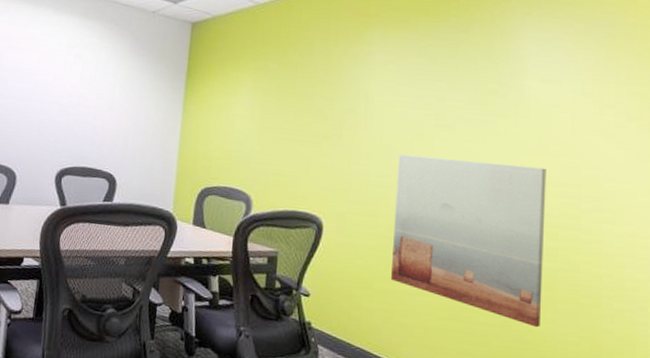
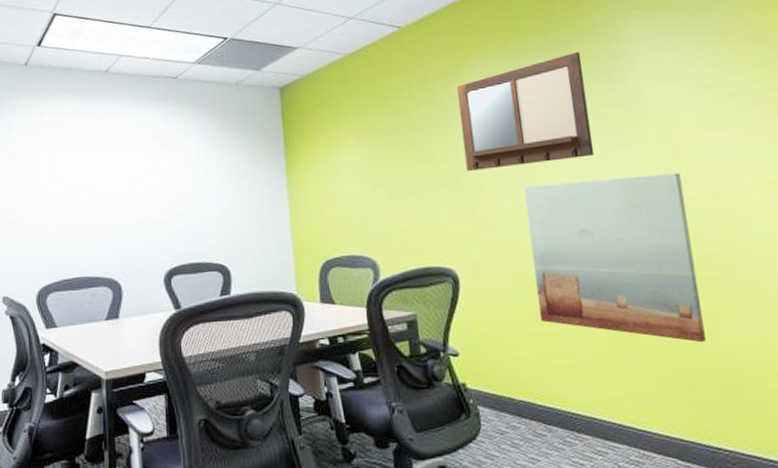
writing board: none [349,39,475,138] -> present [456,51,595,171]

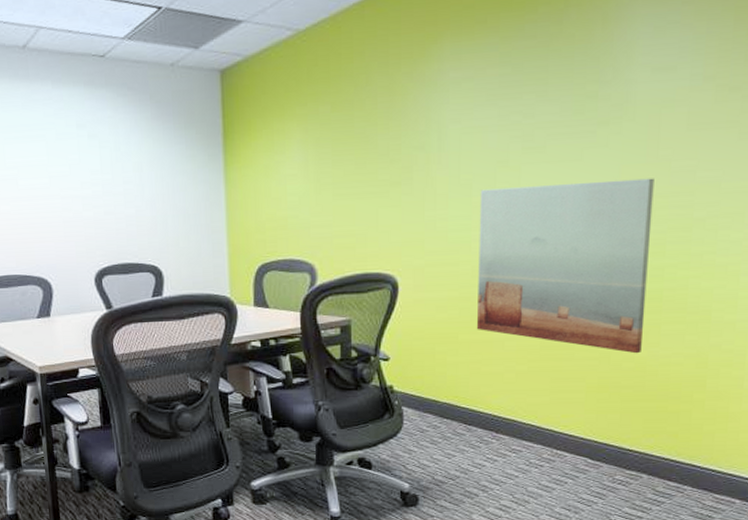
writing board: present [456,51,595,171] -> none [420,31,571,171]

